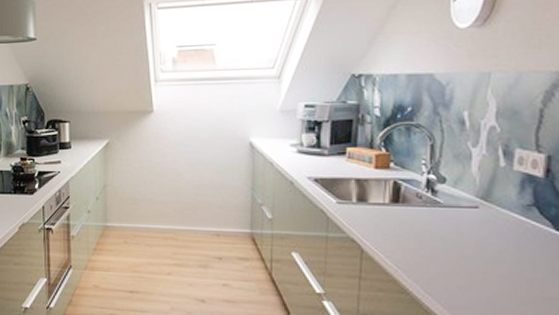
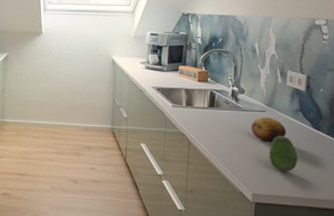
fruit: none [455,215,511,249] -> present [251,117,286,142]
fruit: none [482,241,529,291] -> present [268,136,298,172]

